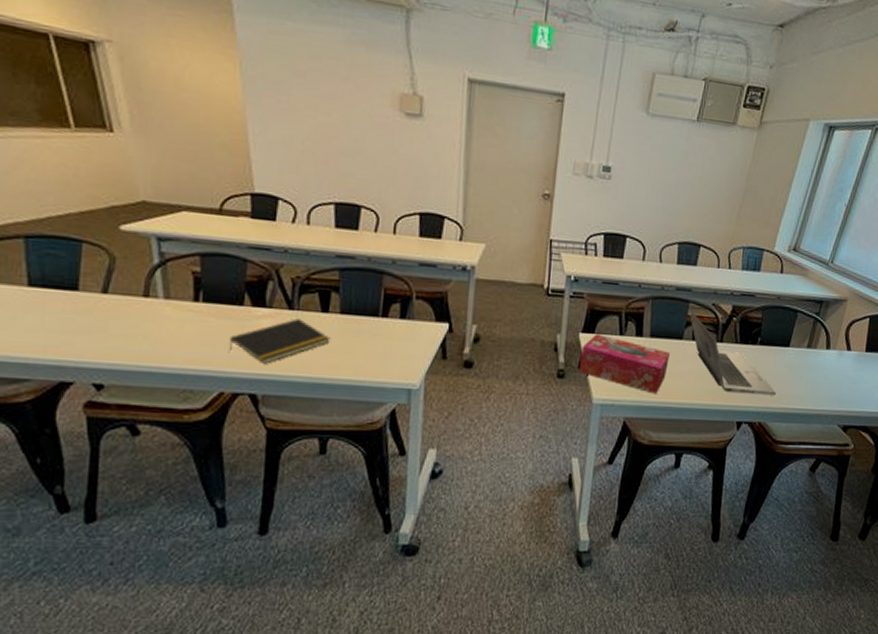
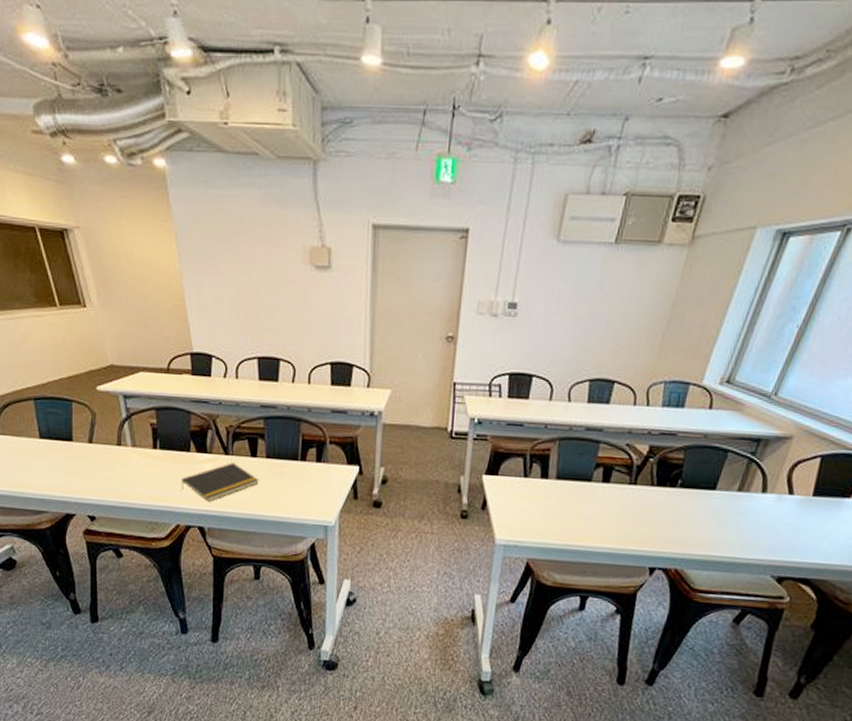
tissue box: present [578,334,670,394] -> none [481,476,577,537]
laptop: present [689,309,776,396] -> none [599,450,697,542]

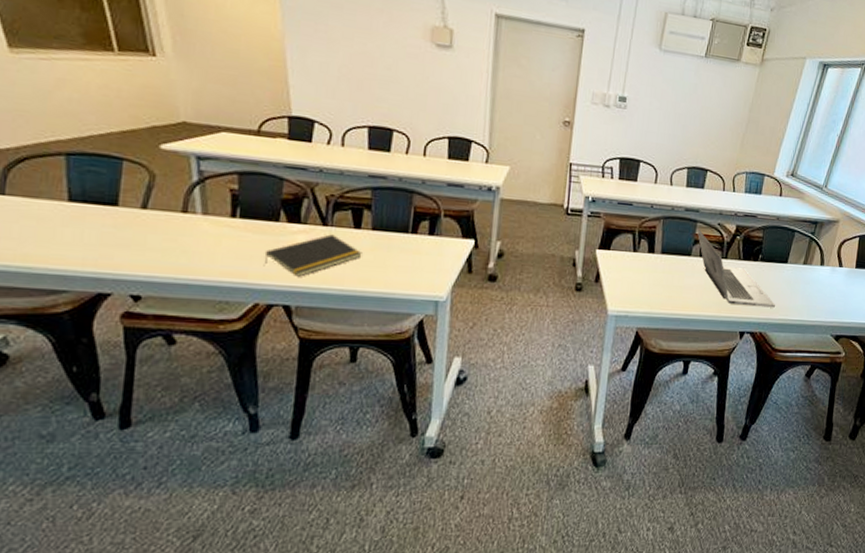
laptop: none [599,450,697,542] -> present [696,228,775,308]

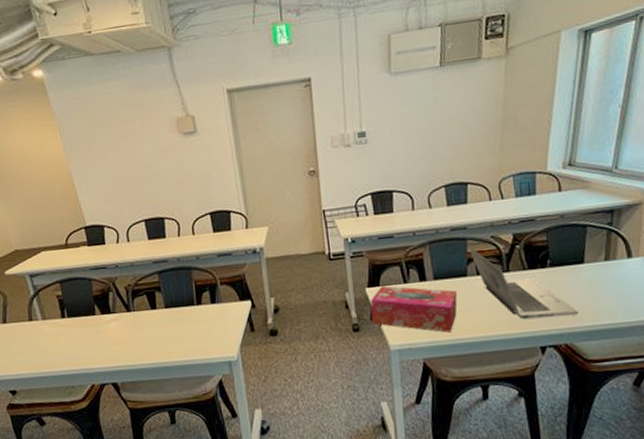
notepad: present [264,234,362,277] -> none [90,318,162,358]
tissue box: none [595,250,679,306] -> present [370,286,457,333]

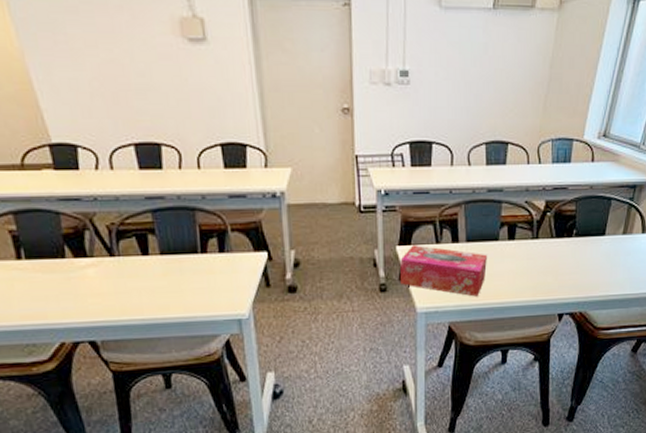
laptop: present [468,246,578,319] -> none [502,210,594,286]

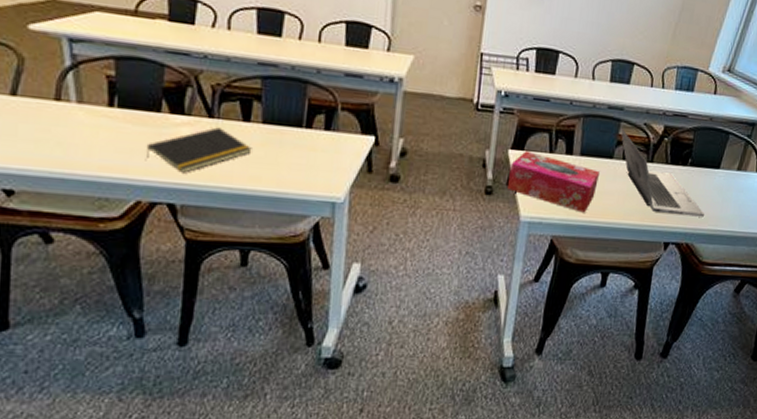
notepad: none [58,264,156,312] -> present [146,127,252,173]
laptop: none [502,210,594,286] -> present [620,128,704,217]

